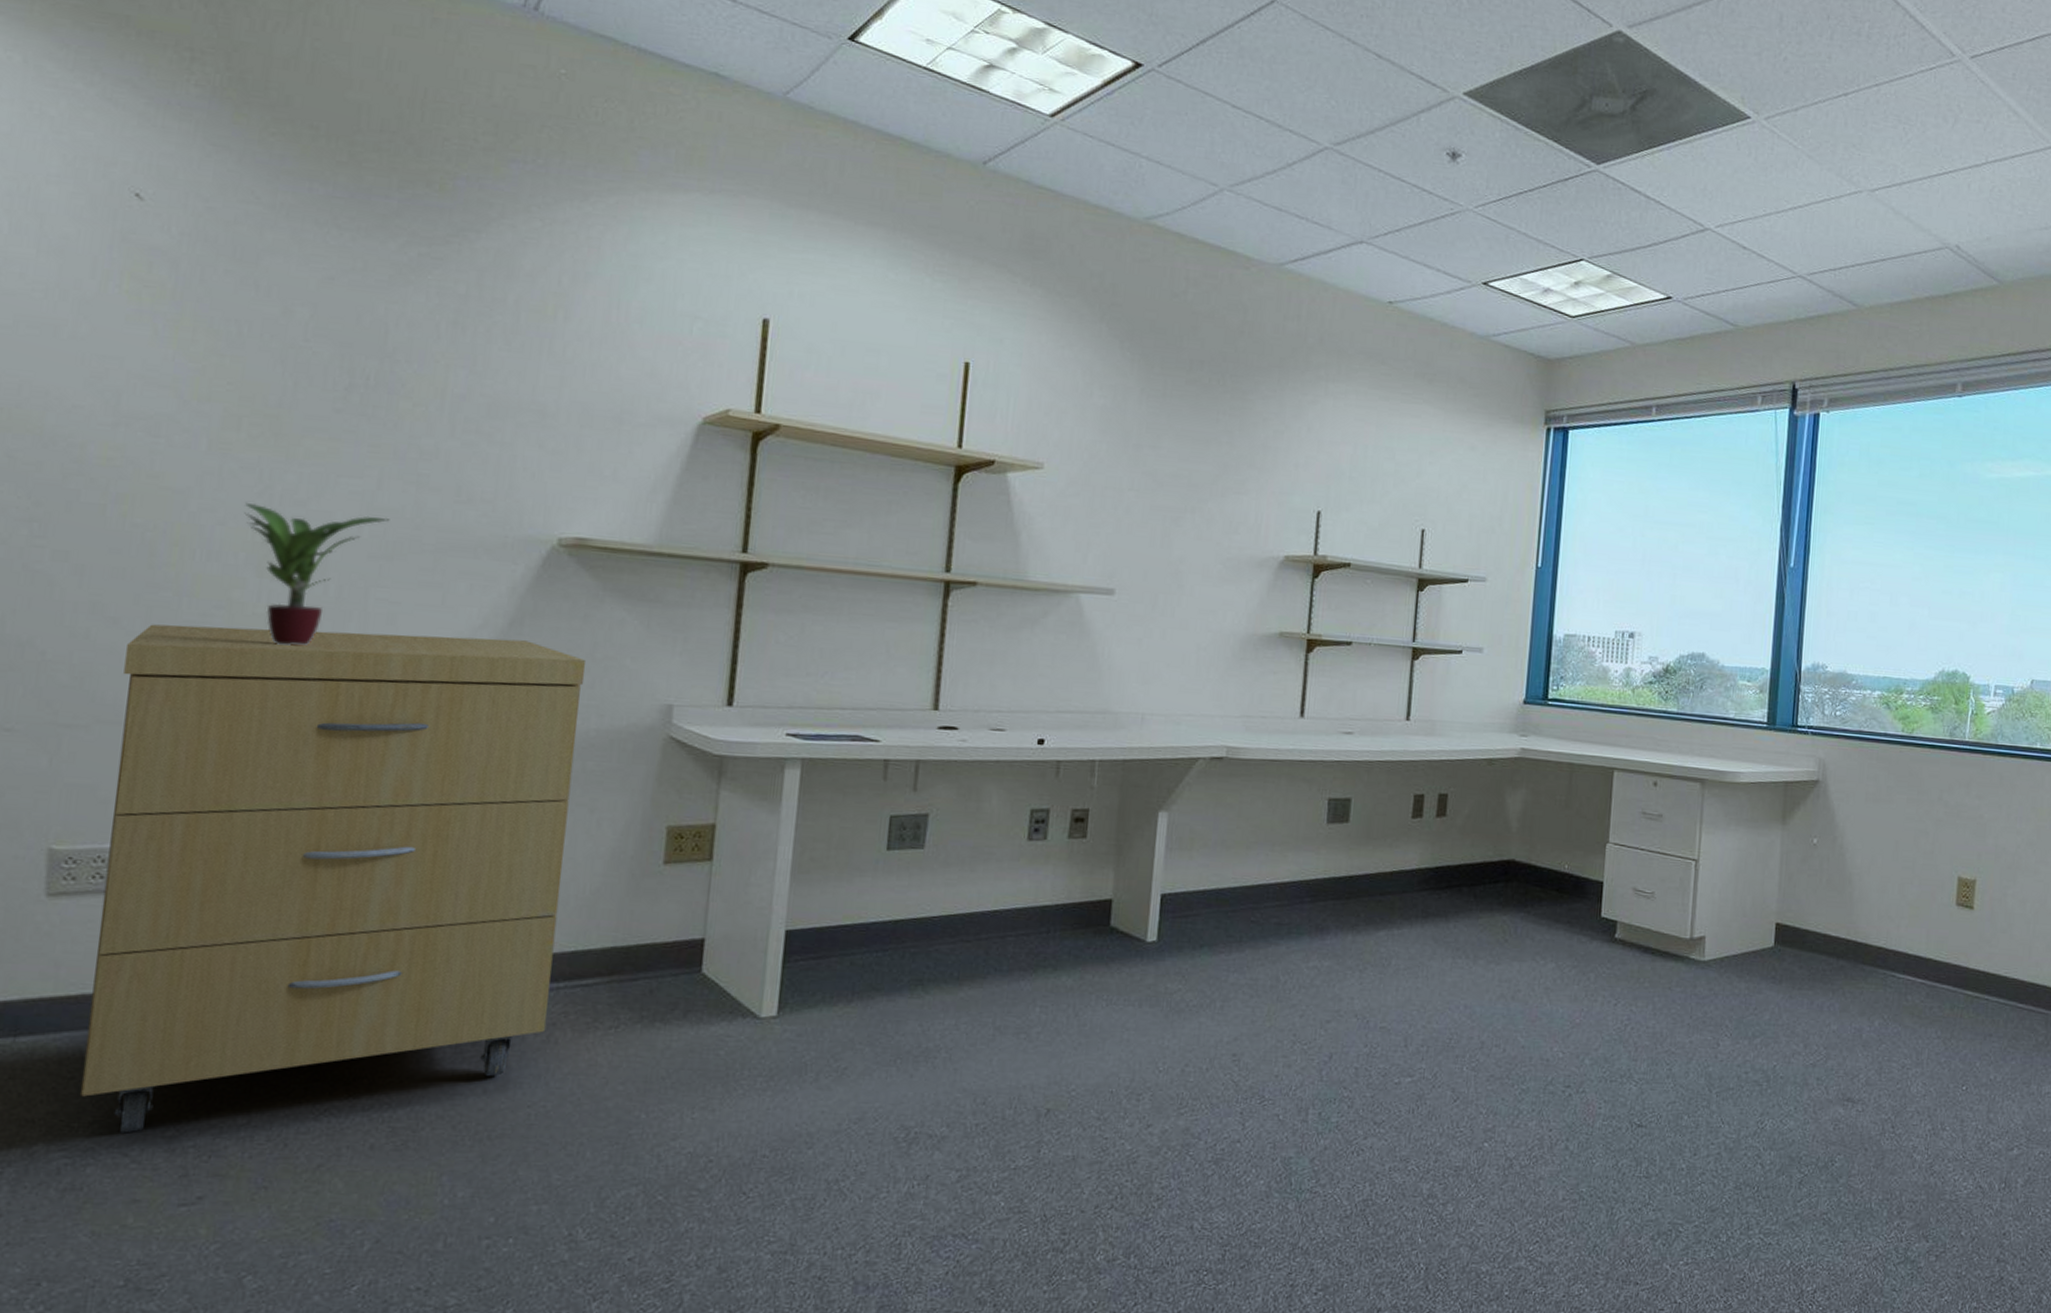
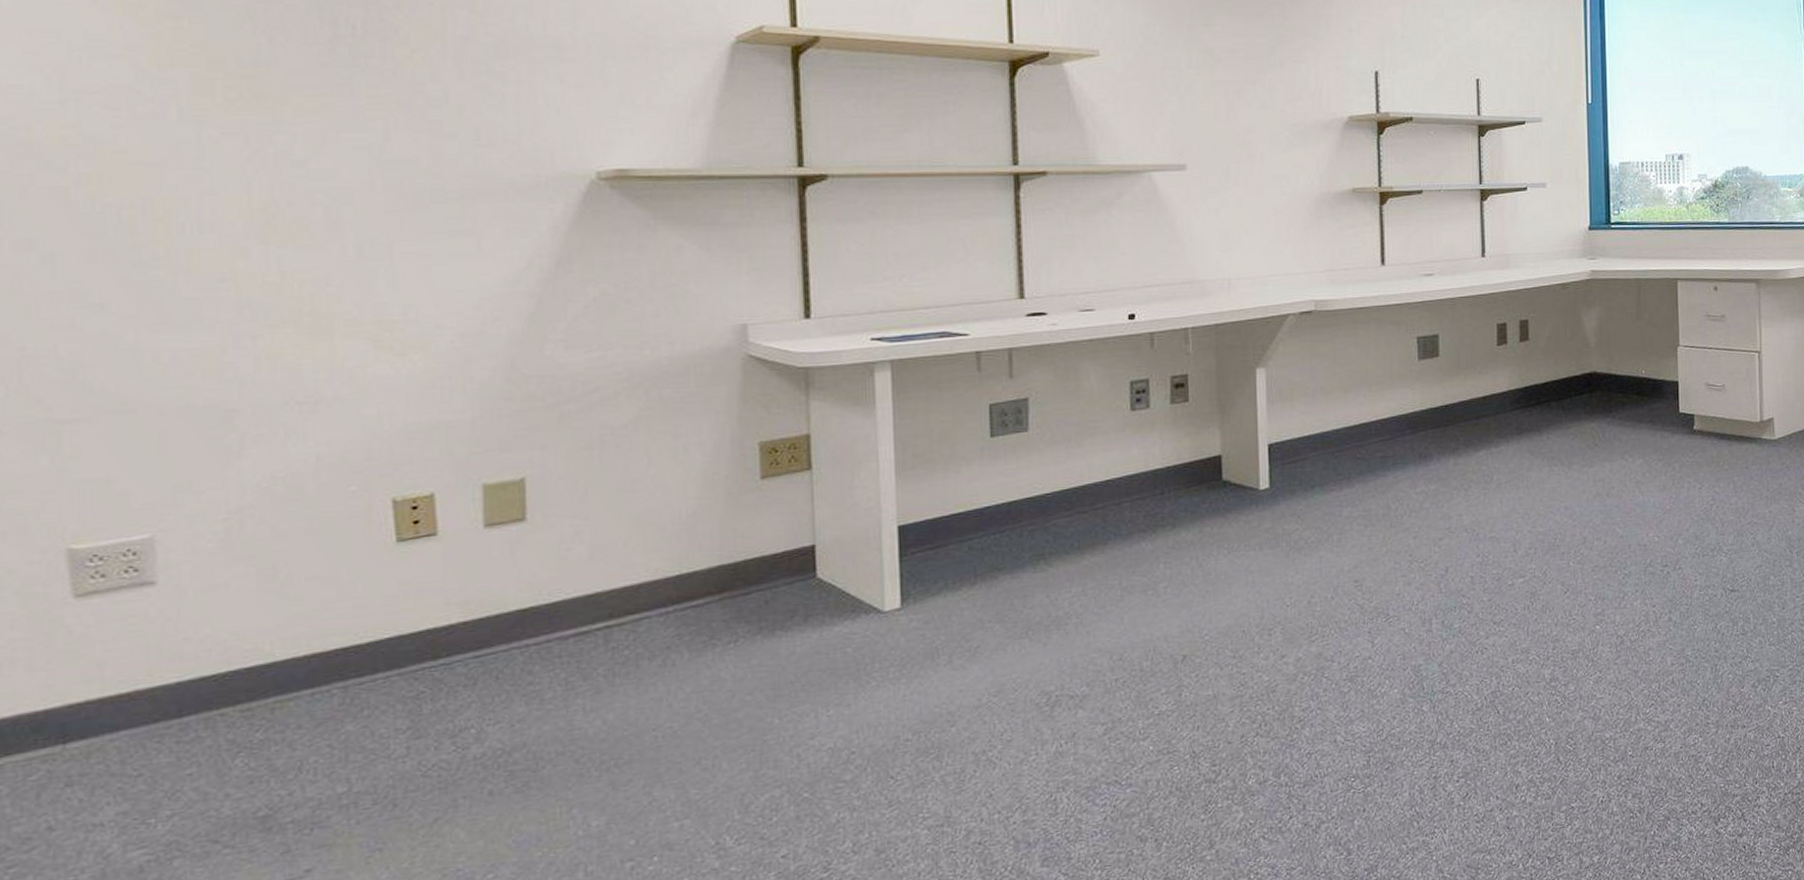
storage cabinet: present [80,624,587,1133] -> none [121,278,661,821]
potted plant: present [244,502,390,646] -> none [234,168,405,311]

